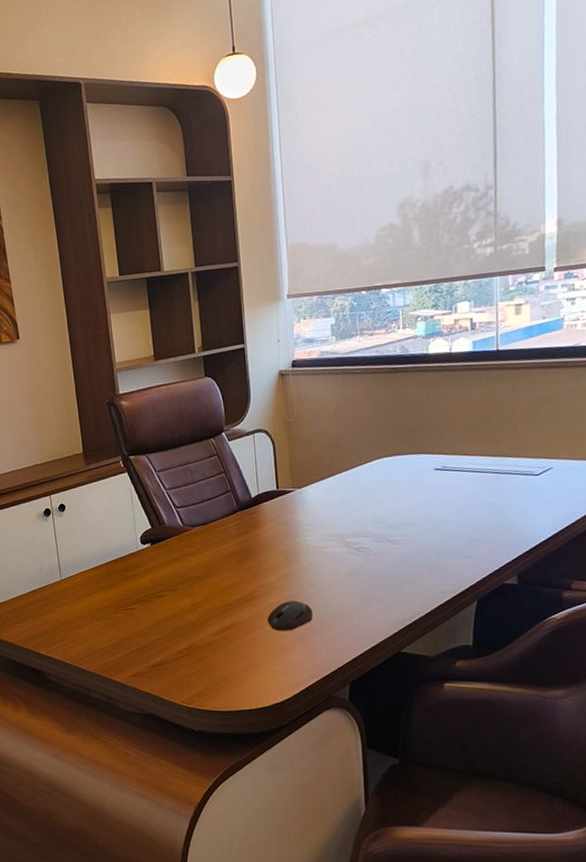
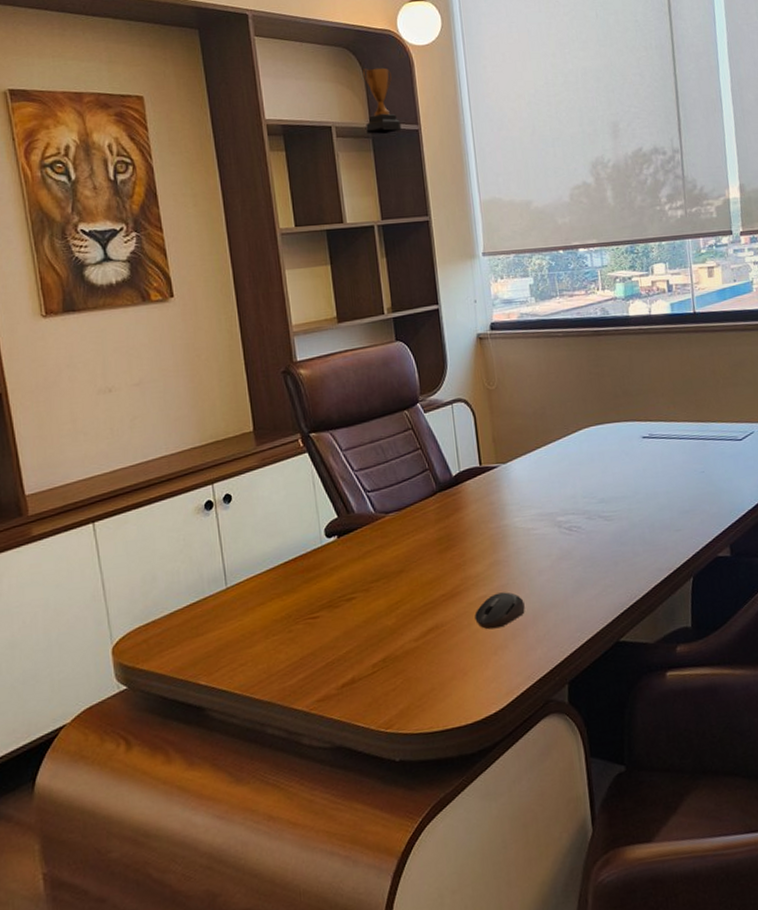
trophy: none [182,123,216,188] -> present [363,67,402,135]

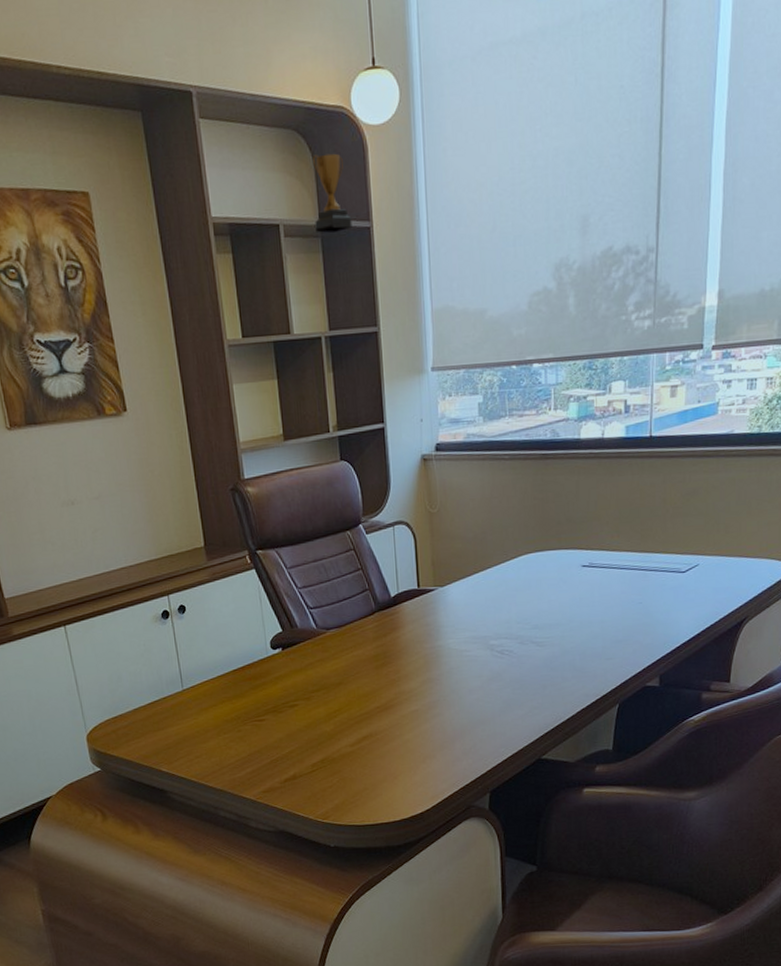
computer mouse: present [474,592,525,630] -> none [406,707,454,740]

